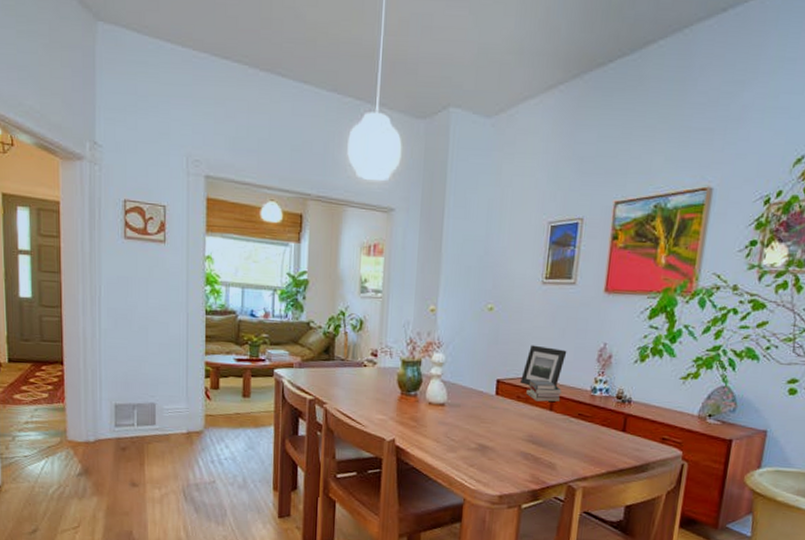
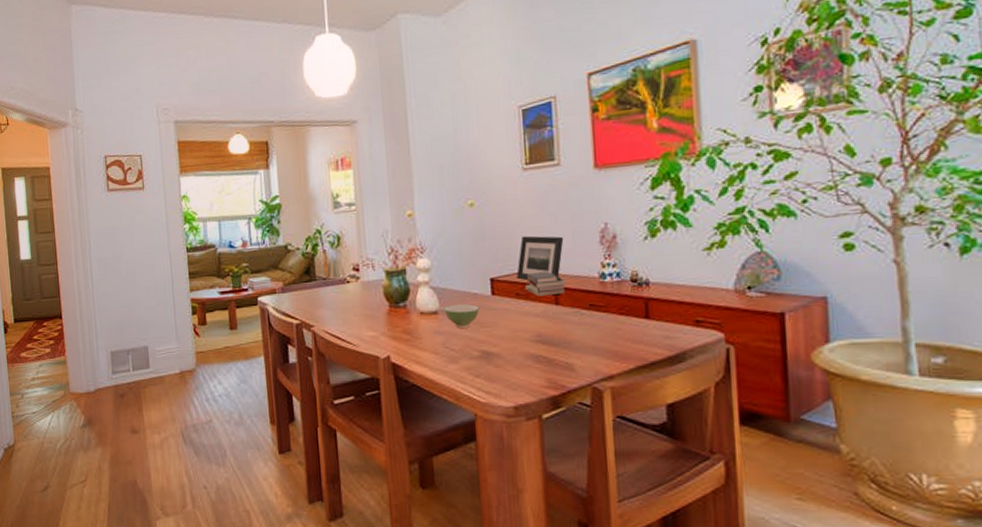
bowl: none [450,399,483,423] -> present [443,303,480,329]

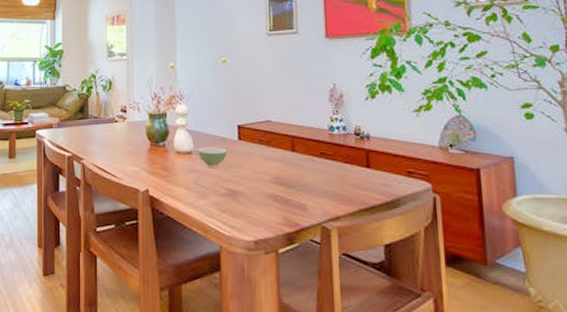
picture frame: present [517,235,564,280] -> none [260,90,300,128]
books: present [525,271,566,297] -> none [267,122,301,143]

